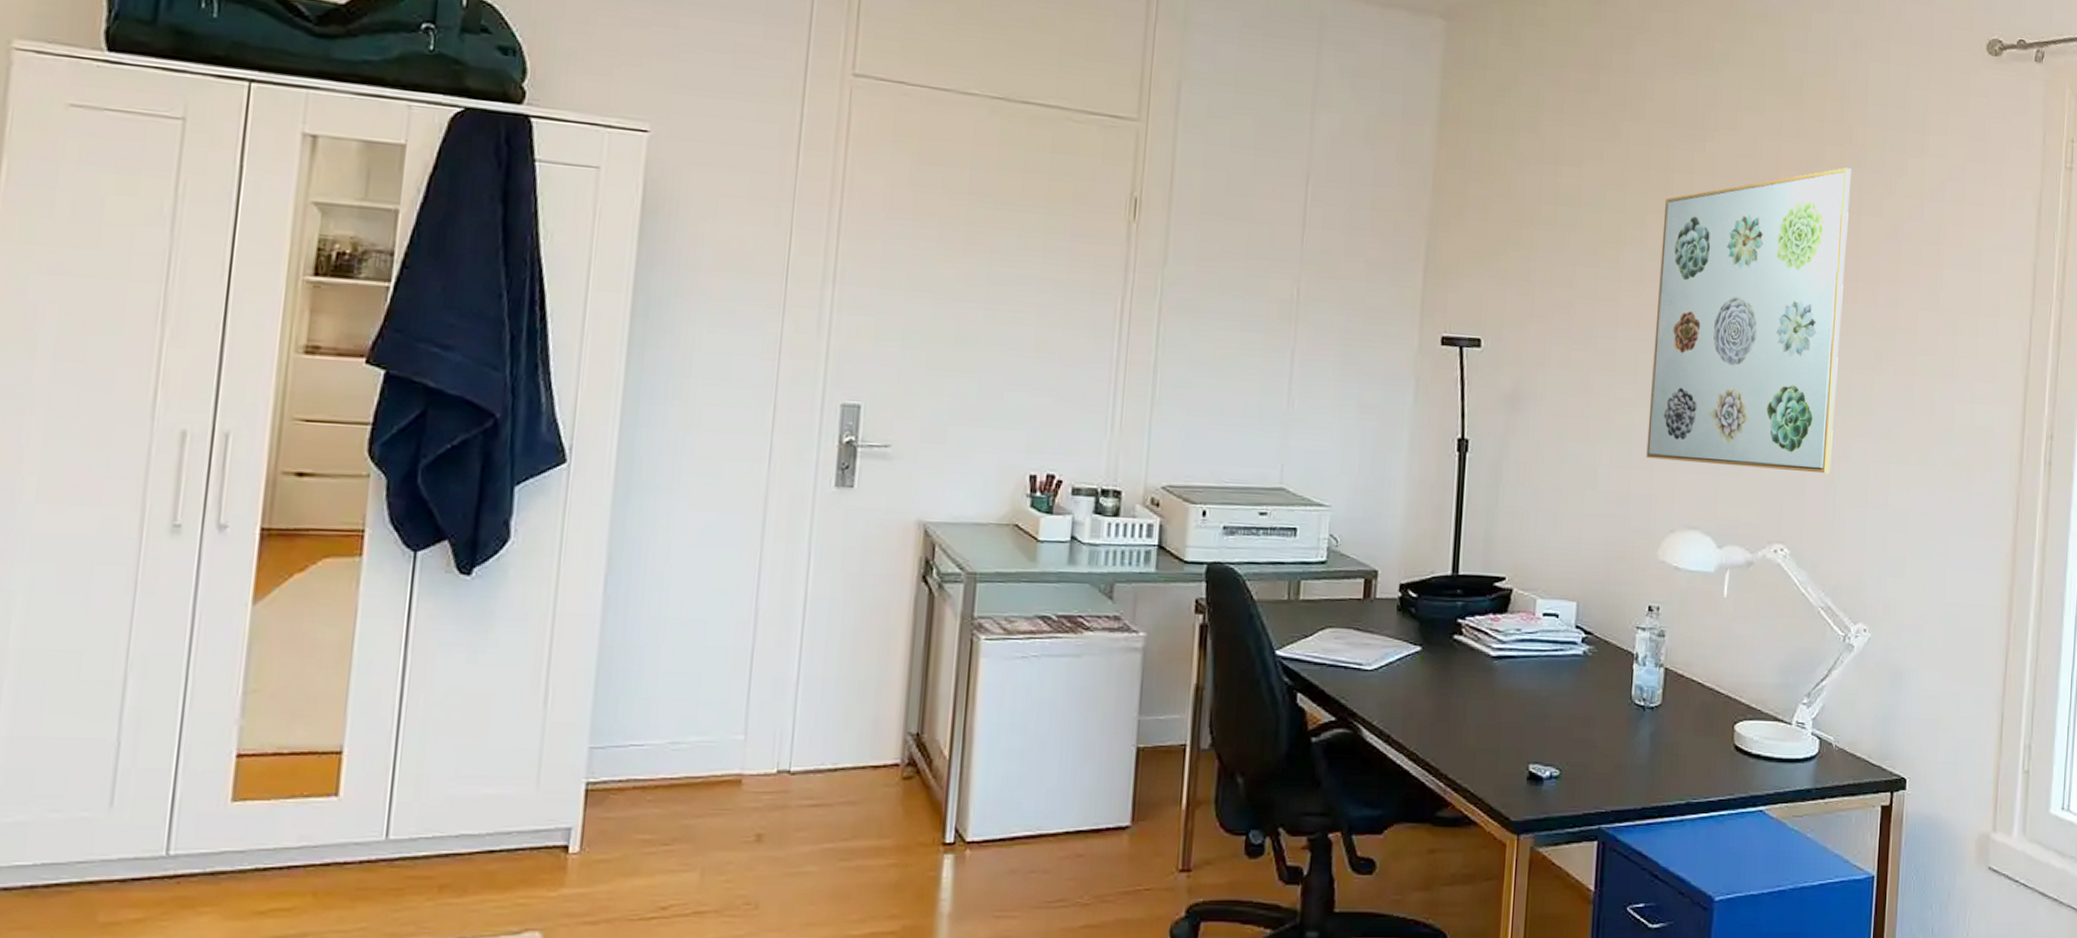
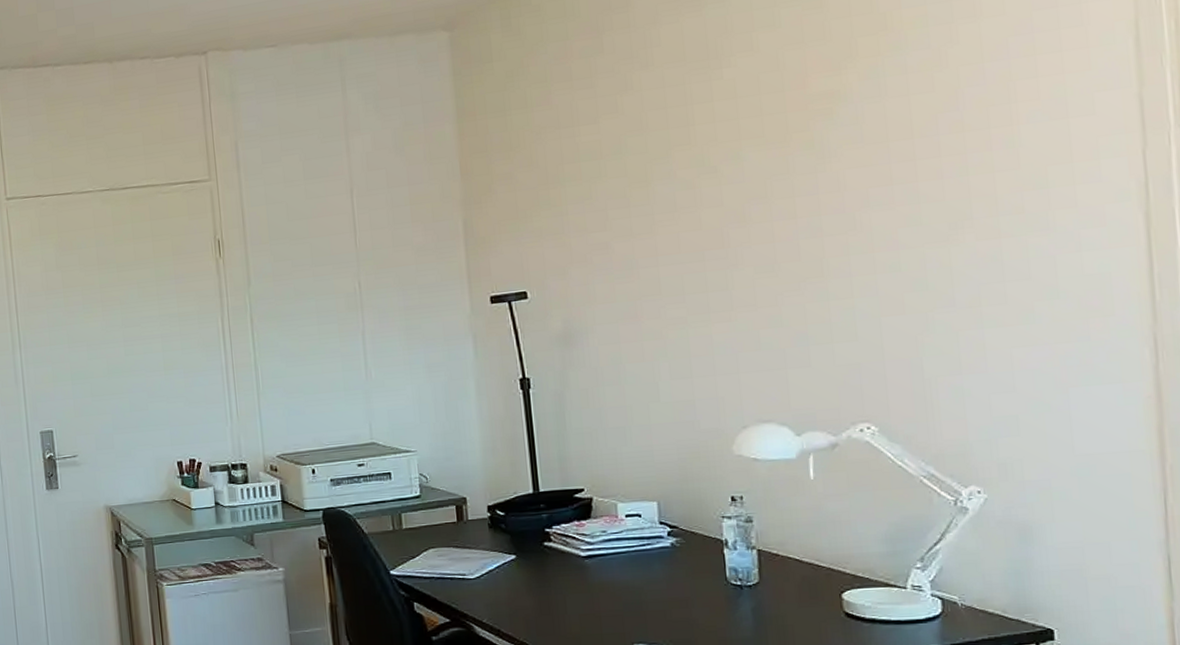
wall art: present [1646,167,1852,474] -> none [688,54,913,367]

